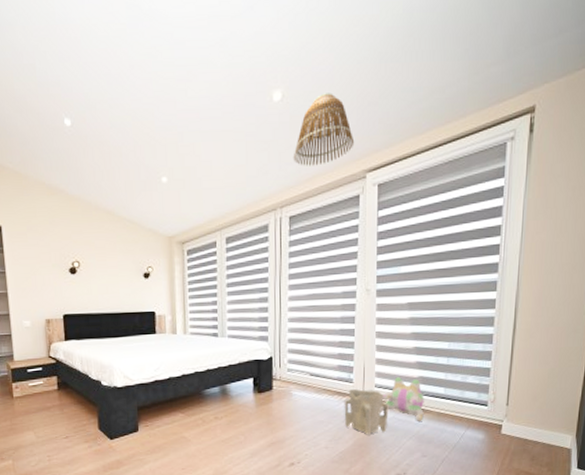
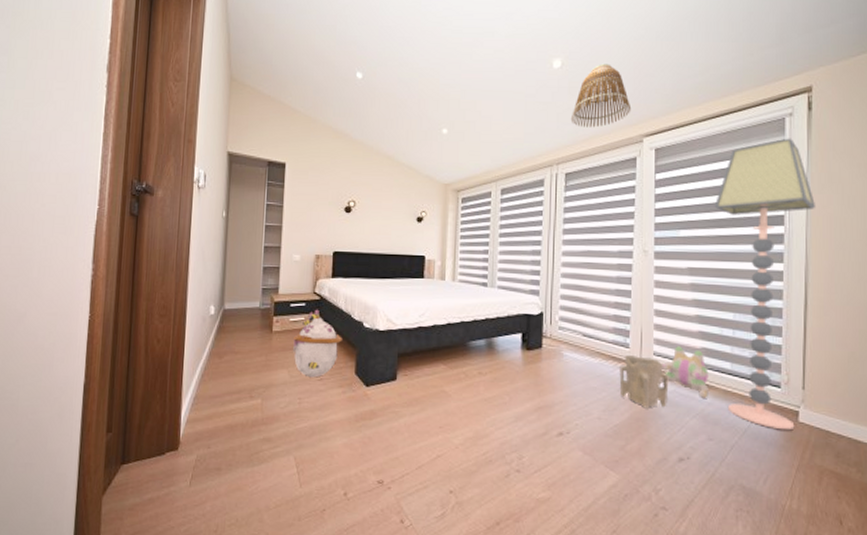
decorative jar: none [34,372,83,437] -> present [292,309,342,378]
floor lamp: none [434,164,531,442] -> present [714,138,816,431]

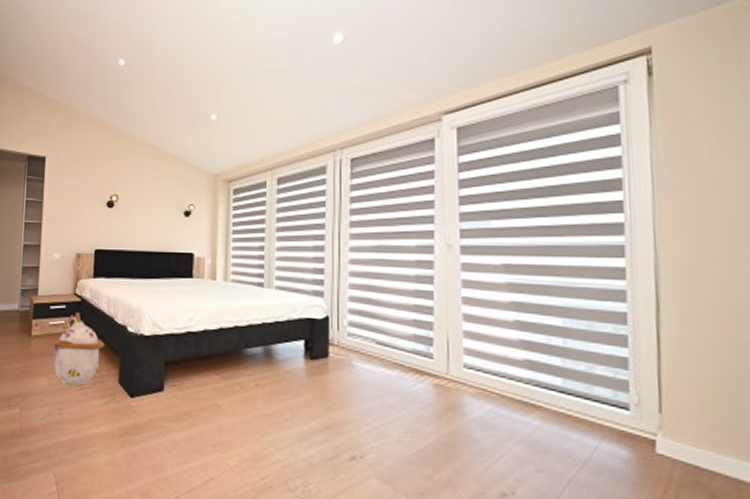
lamp shade: present [570,63,632,128] -> none [355,35,427,107]
vase: present [619,355,669,409] -> none [422,367,484,431]
plush toy: present [659,346,709,398] -> none [471,357,535,421]
floor lamp: present [714,138,816,431] -> none [532,109,665,464]

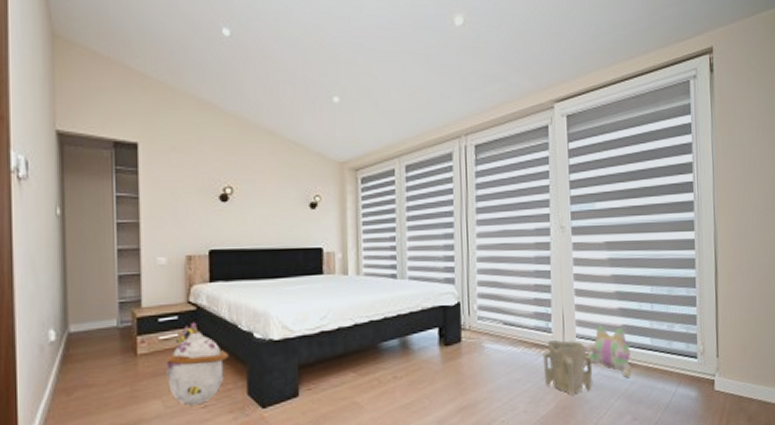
vase: none [422,367,484,431] -> present [543,340,593,395]
plush toy: none [471,357,535,421] -> present [583,326,631,378]

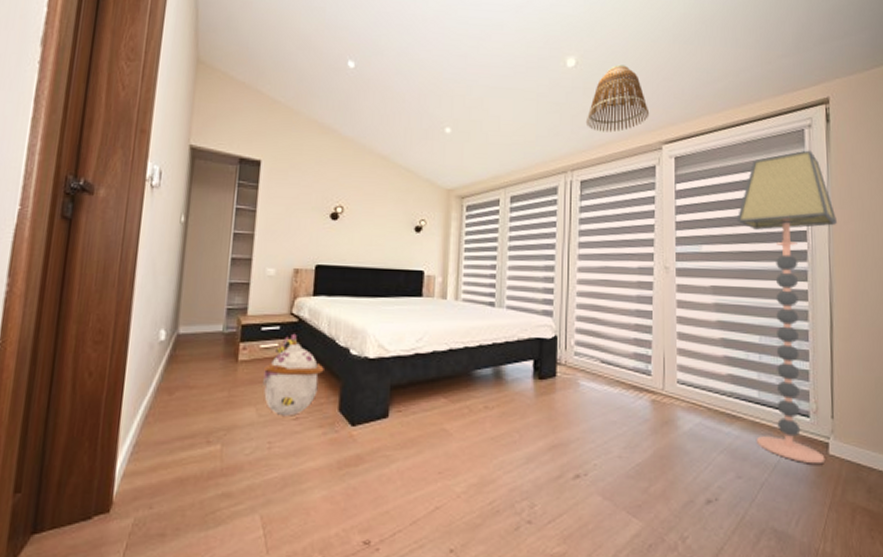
lamp shade: none [477,21,541,93] -> present [585,64,650,132]
vase: present [543,340,593,395] -> none [641,384,694,444]
plush toy: present [583,326,631,378] -> none [683,373,736,431]
floor lamp: none [627,101,722,401] -> present [736,150,838,465]

